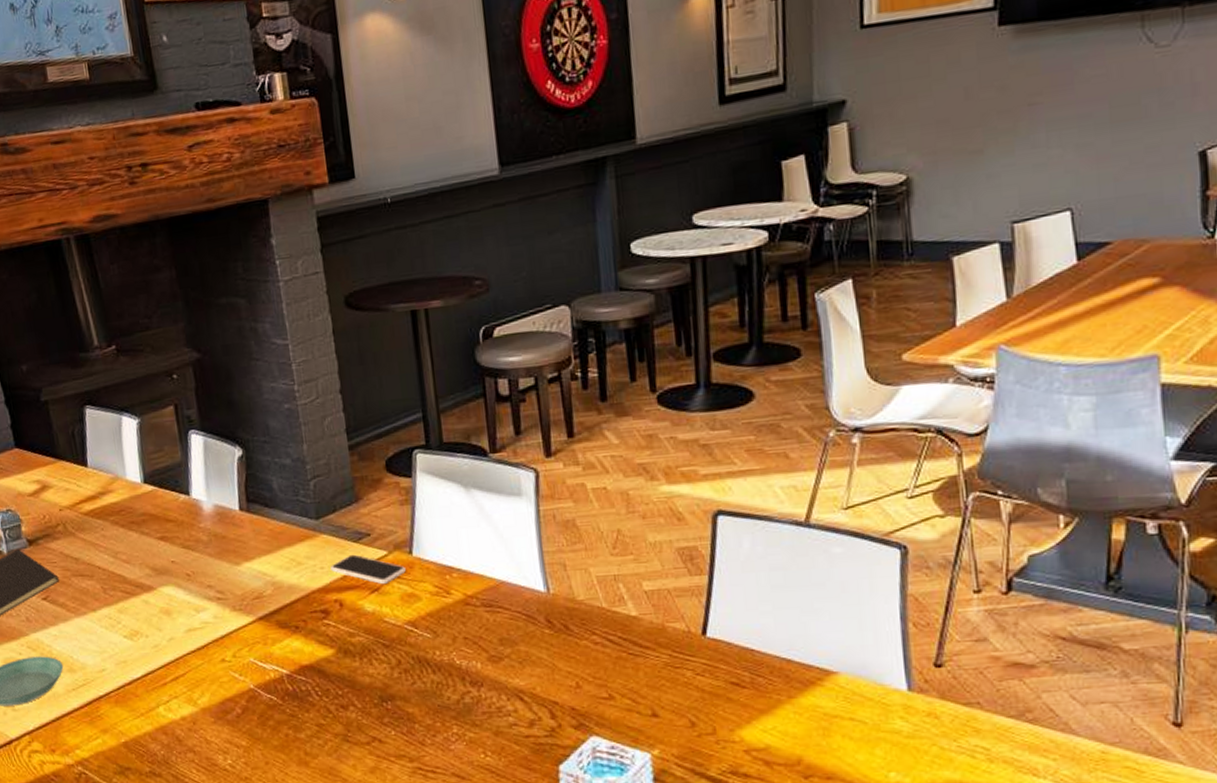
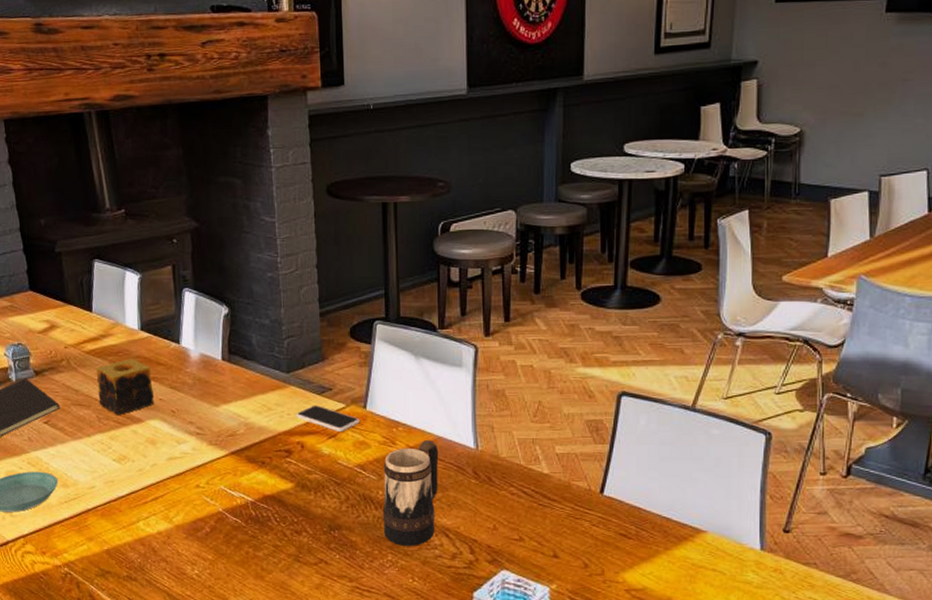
candle: none [96,516,166,584] -> present [95,358,154,415]
beer mug: none [438,586,506,715] -> present [382,440,439,546]

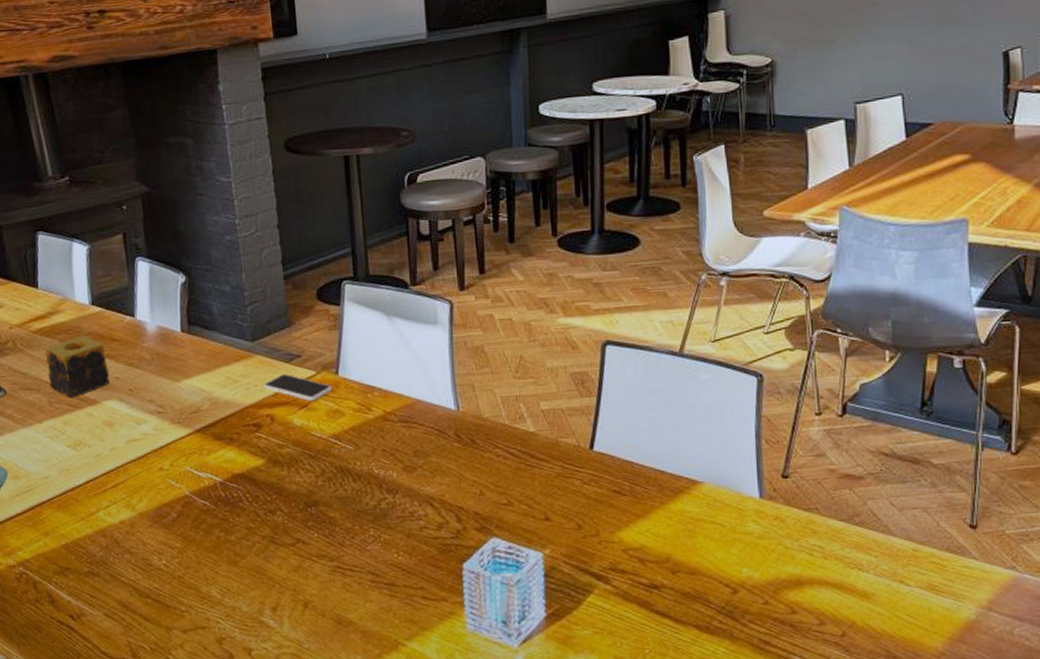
beer mug: present [382,440,439,546] -> none [360,404,420,519]

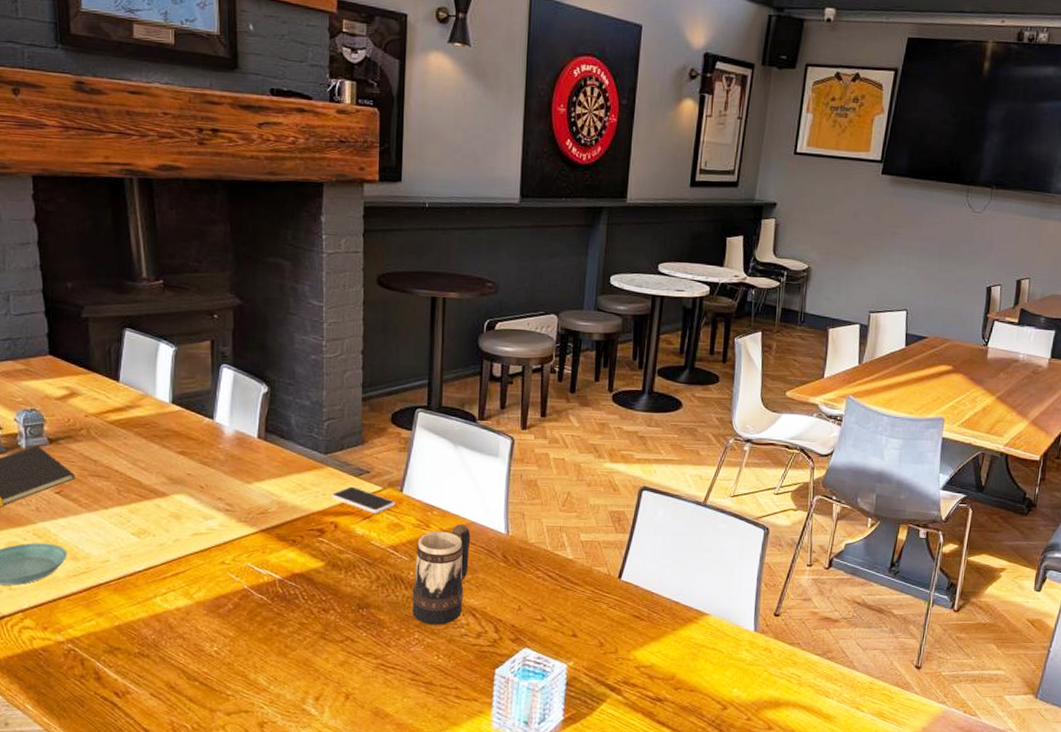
candle: present [44,335,110,398] -> none [119,431,181,488]
beer mug: none [360,404,420,519] -> present [412,524,471,625]

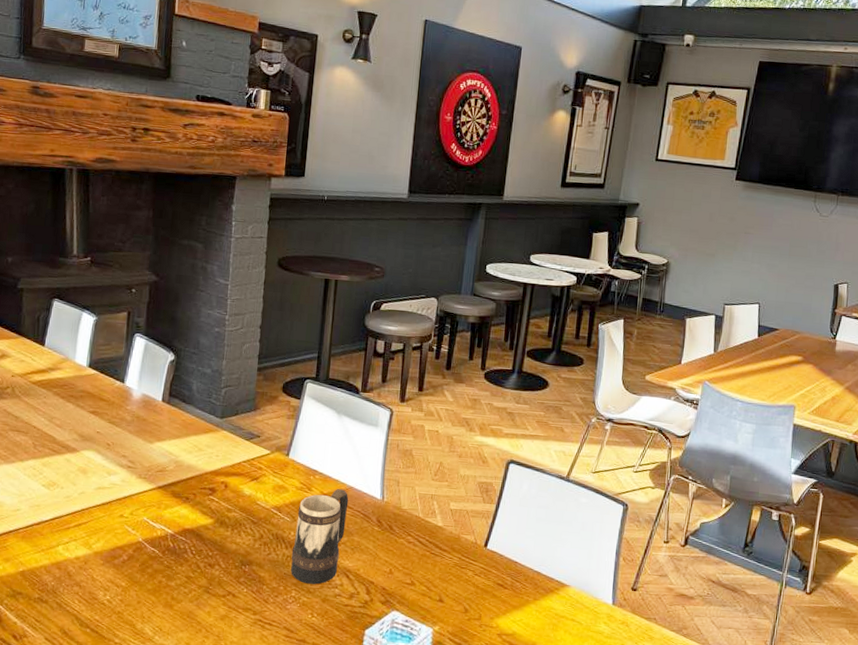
smartphone: present [331,486,395,513] -> none [224,449,281,475]

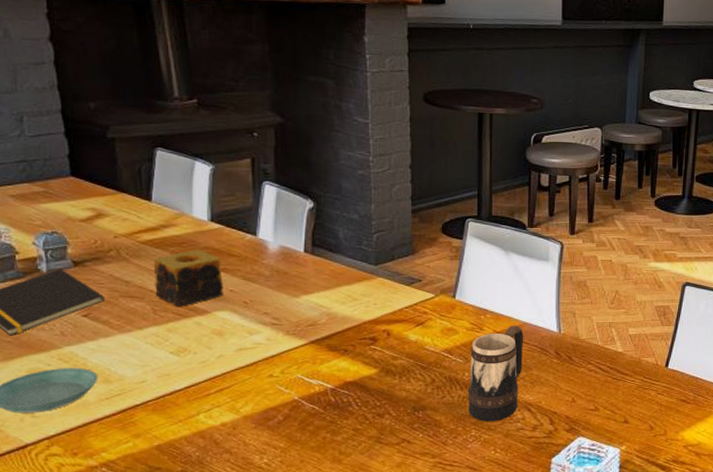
candle: none [37,391,93,444] -> present [153,249,223,307]

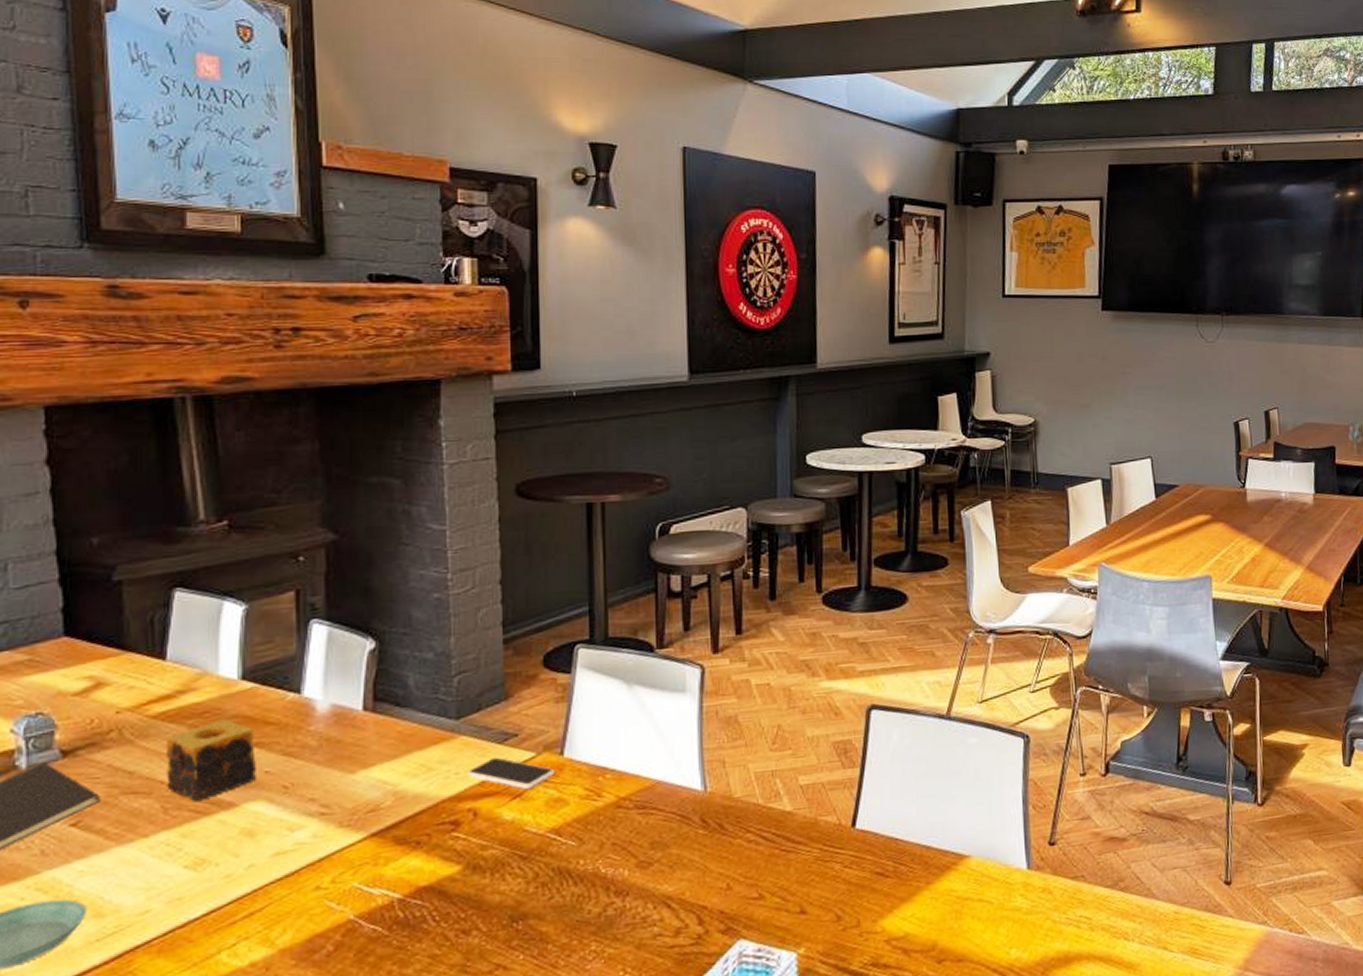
smartphone: none [383,295,448,319] -> present [467,757,554,789]
beer mug: present [467,326,524,422] -> none [584,786,658,929]

